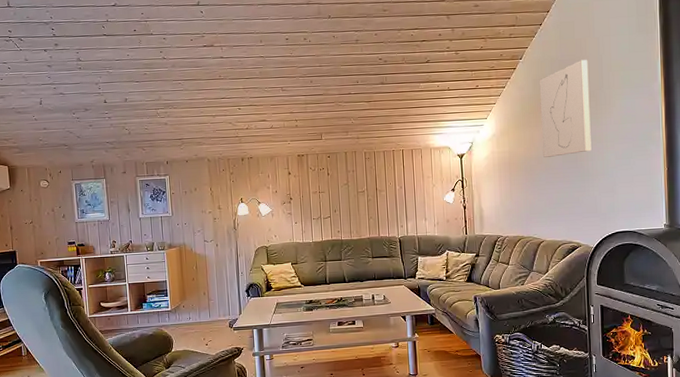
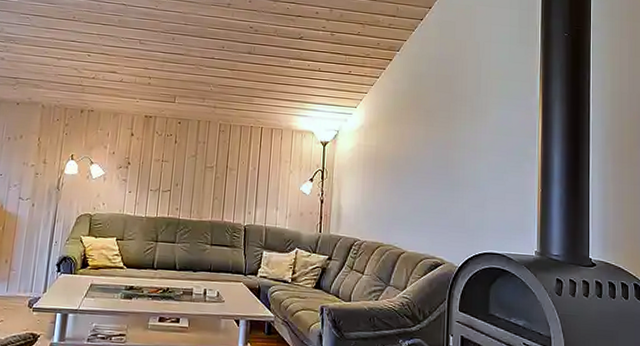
wall art: present [539,59,592,157] -> none [412,61,467,160]

